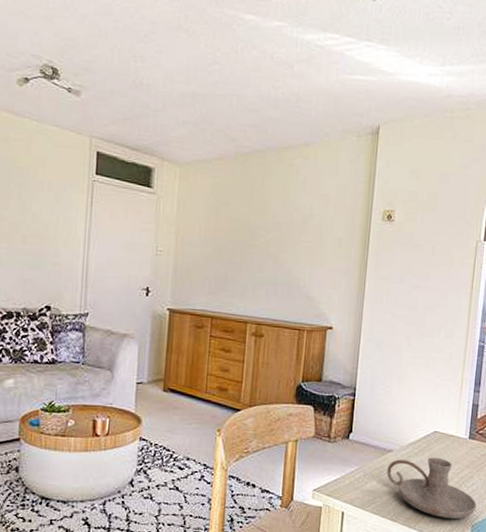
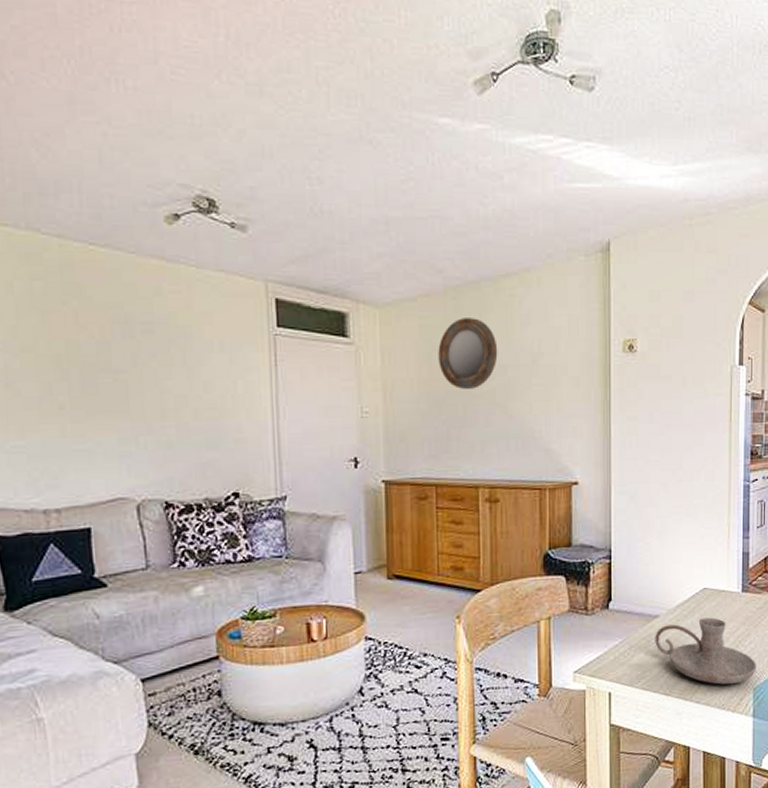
home mirror: none [224,180,275,241] -> present [438,318,498,390]

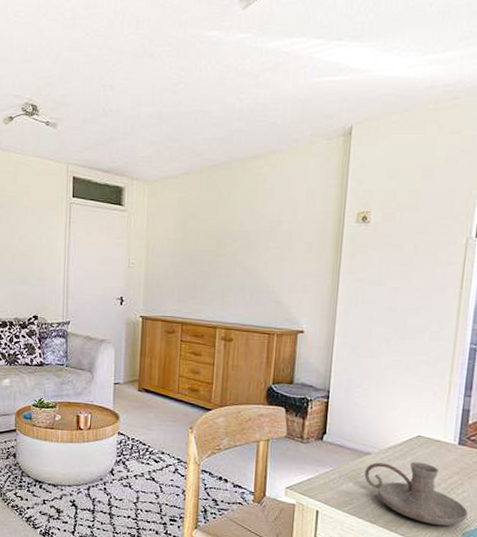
home mirror: present [438,318,498,390] -> none [191,192,242,250]

